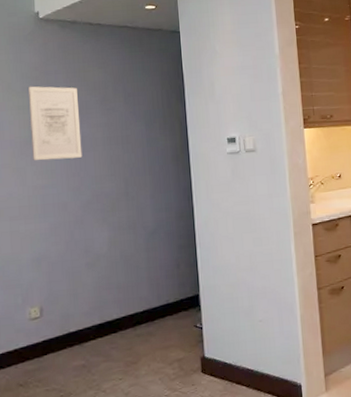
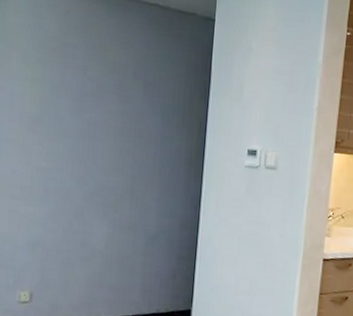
wall art: present [28,86,83,161] -> none [40,57,95,145]

